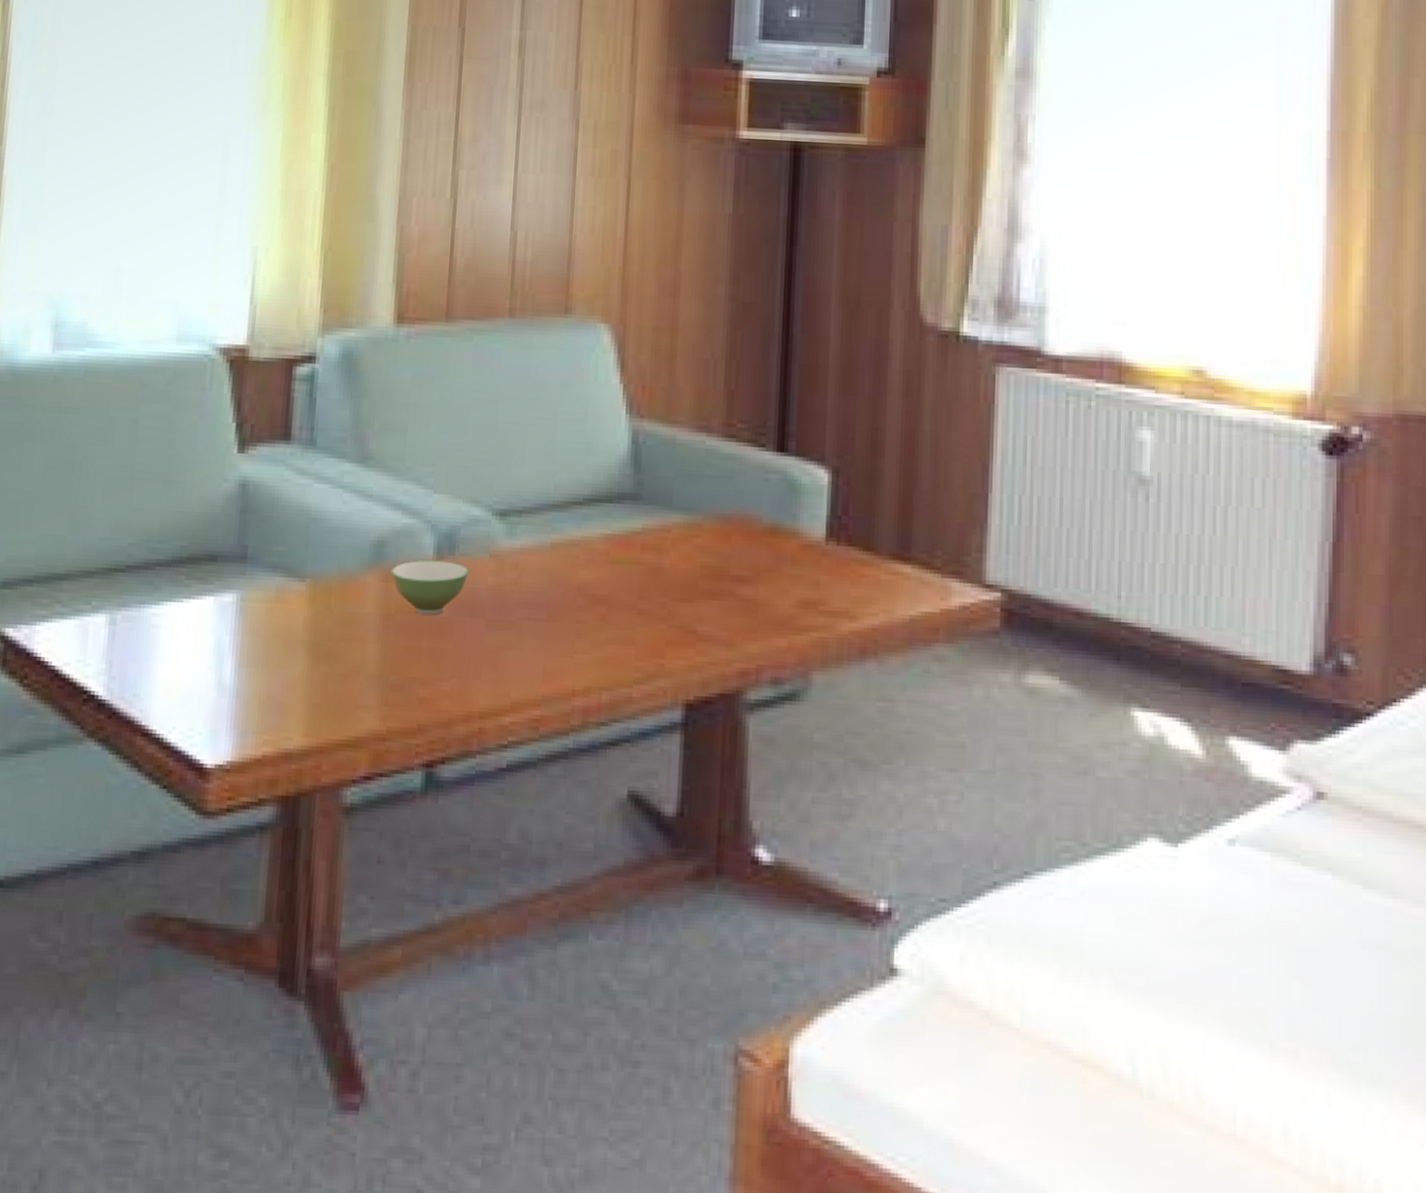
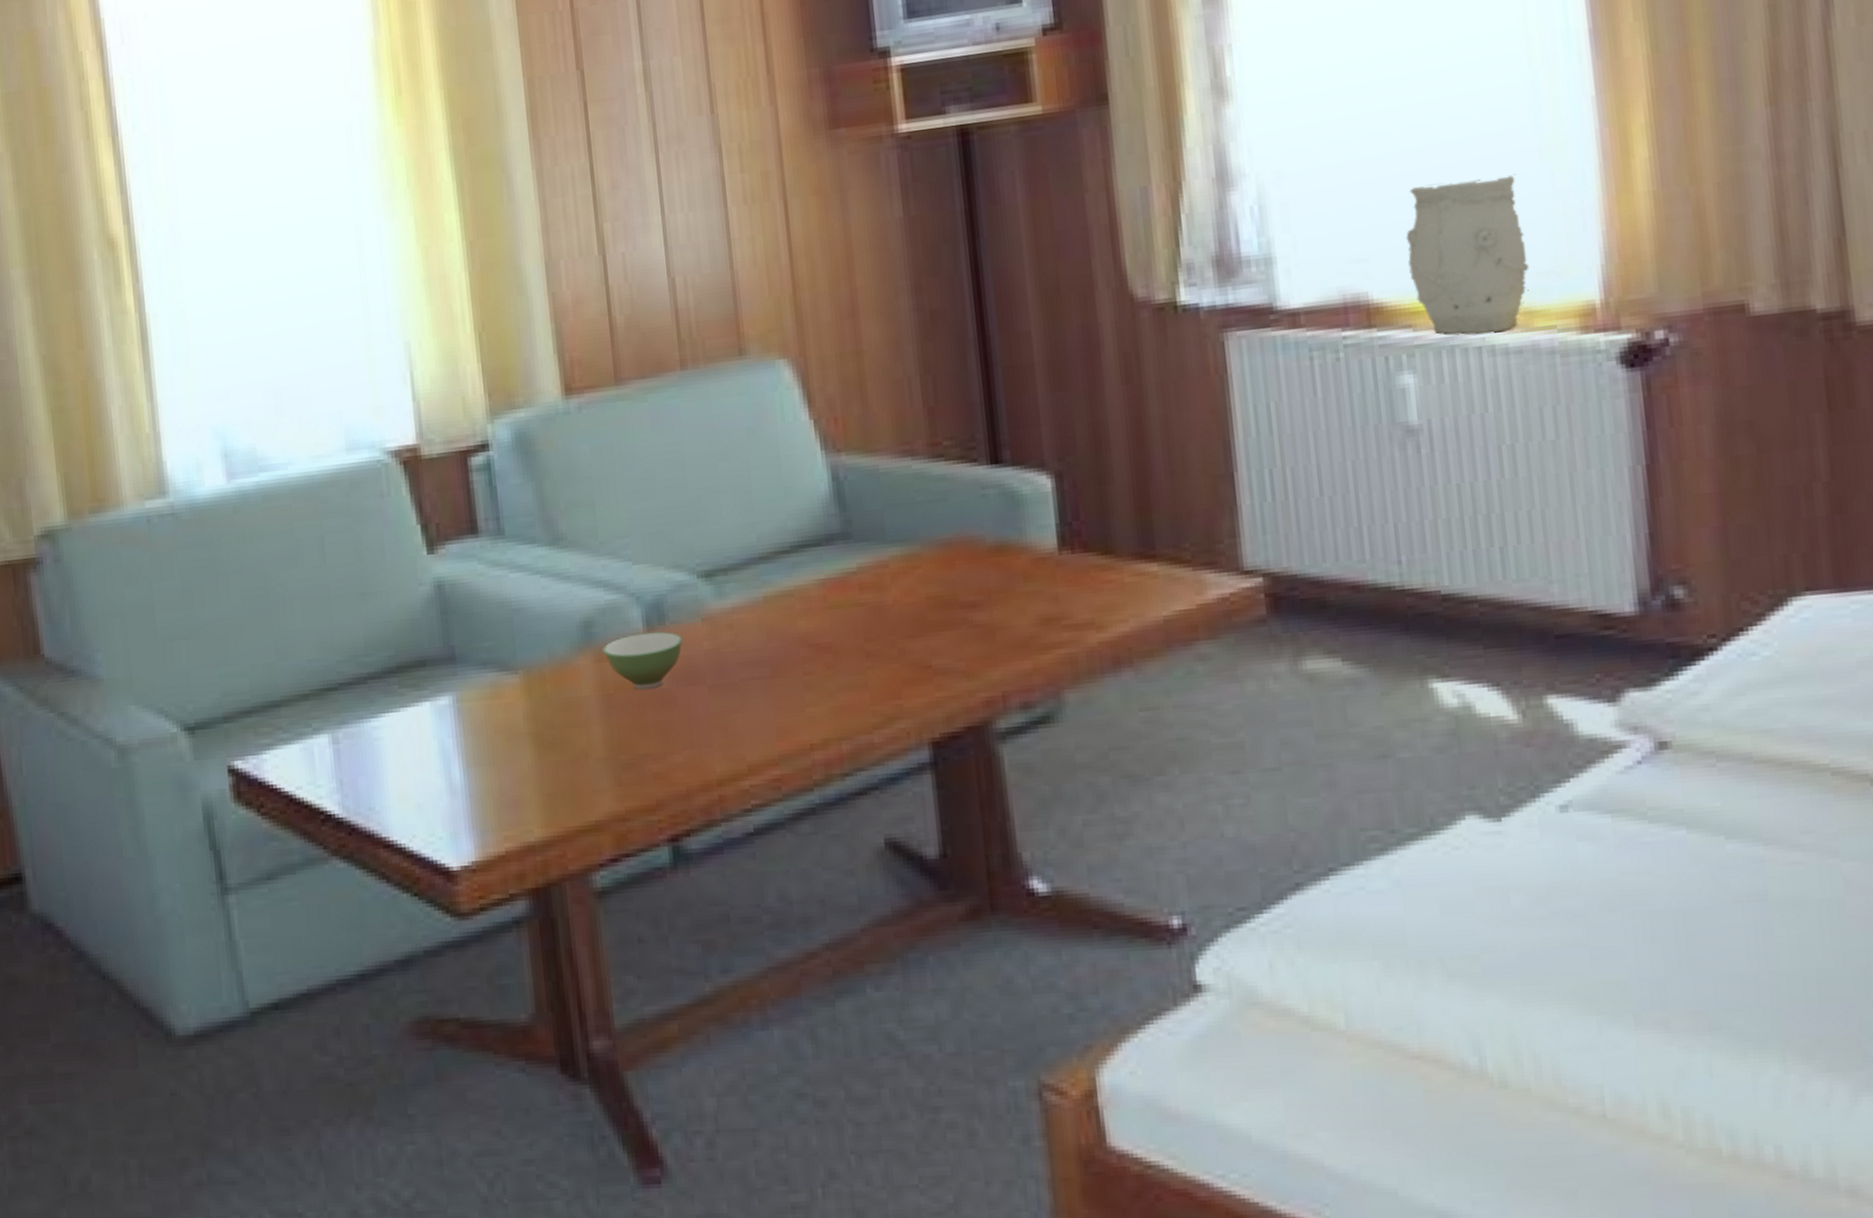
vase: none [1158,267,1257,406] -> present [1406,174,1530,336]

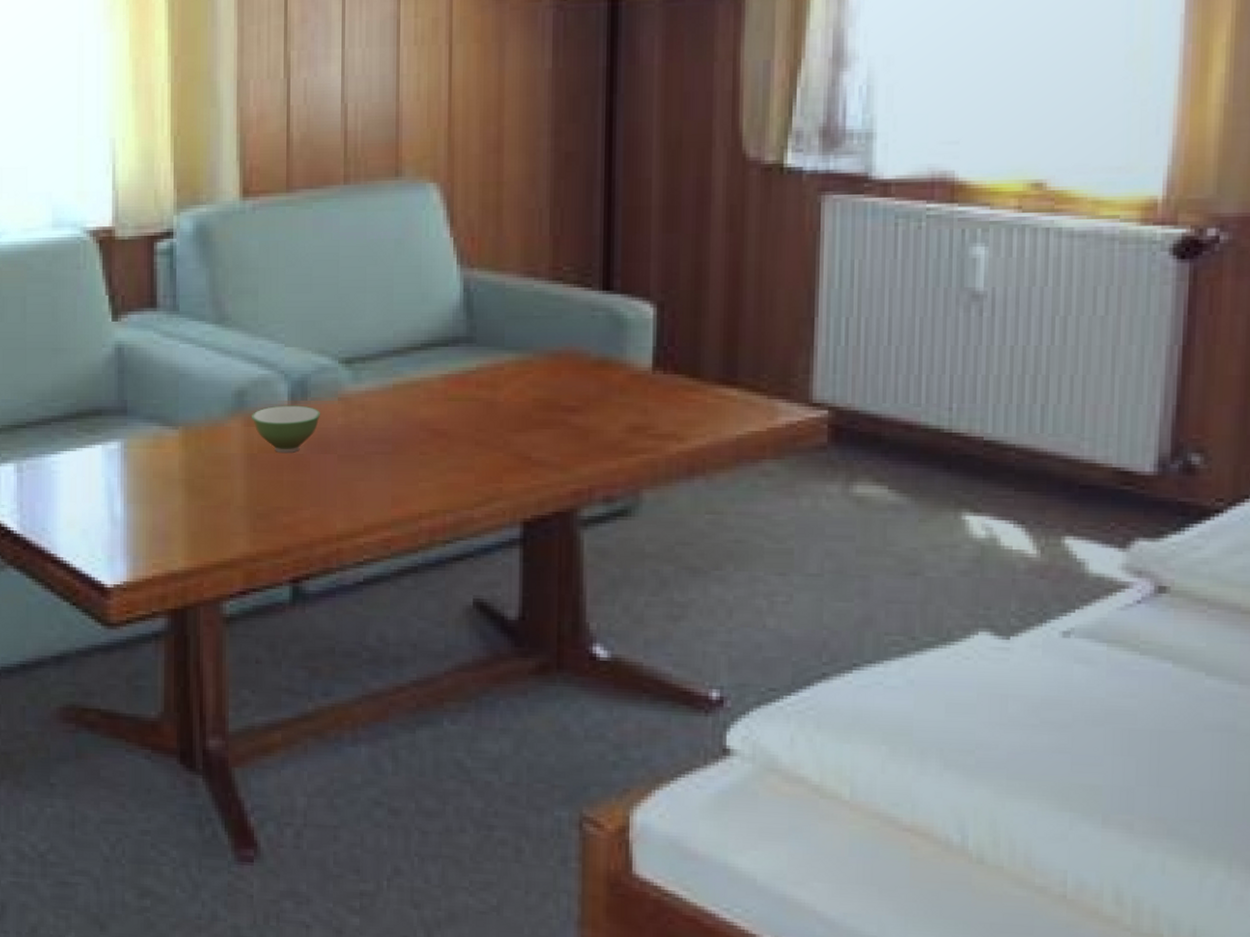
vase: present [1406,174,1530,336] -> none [994,78,1103,218]

